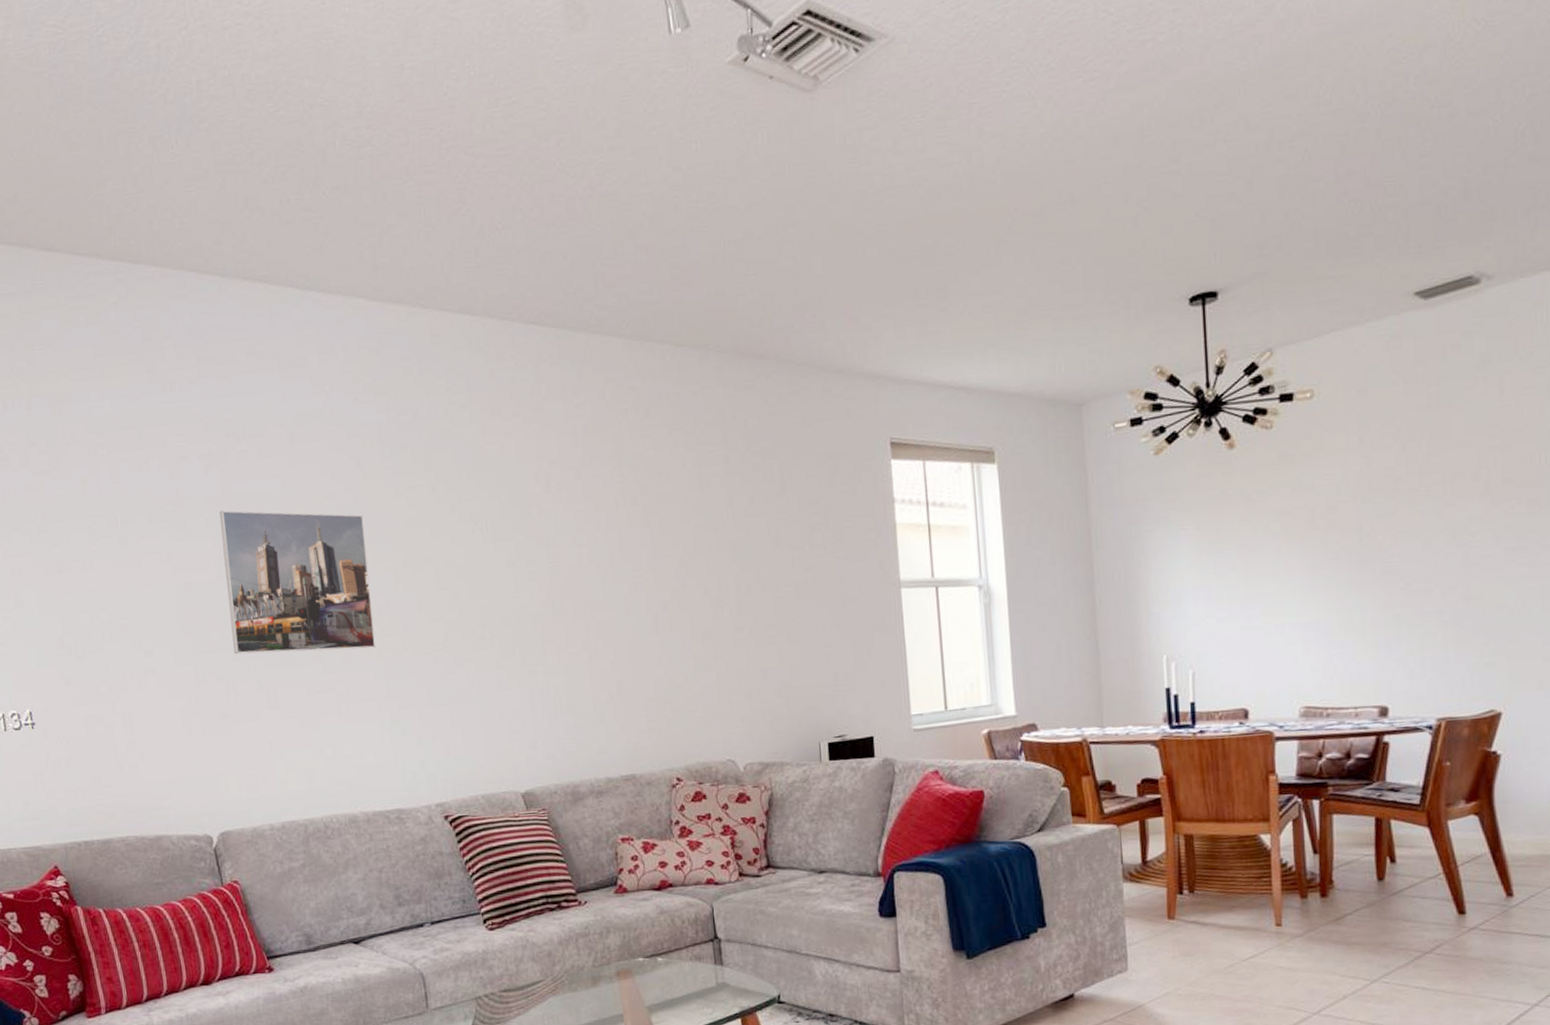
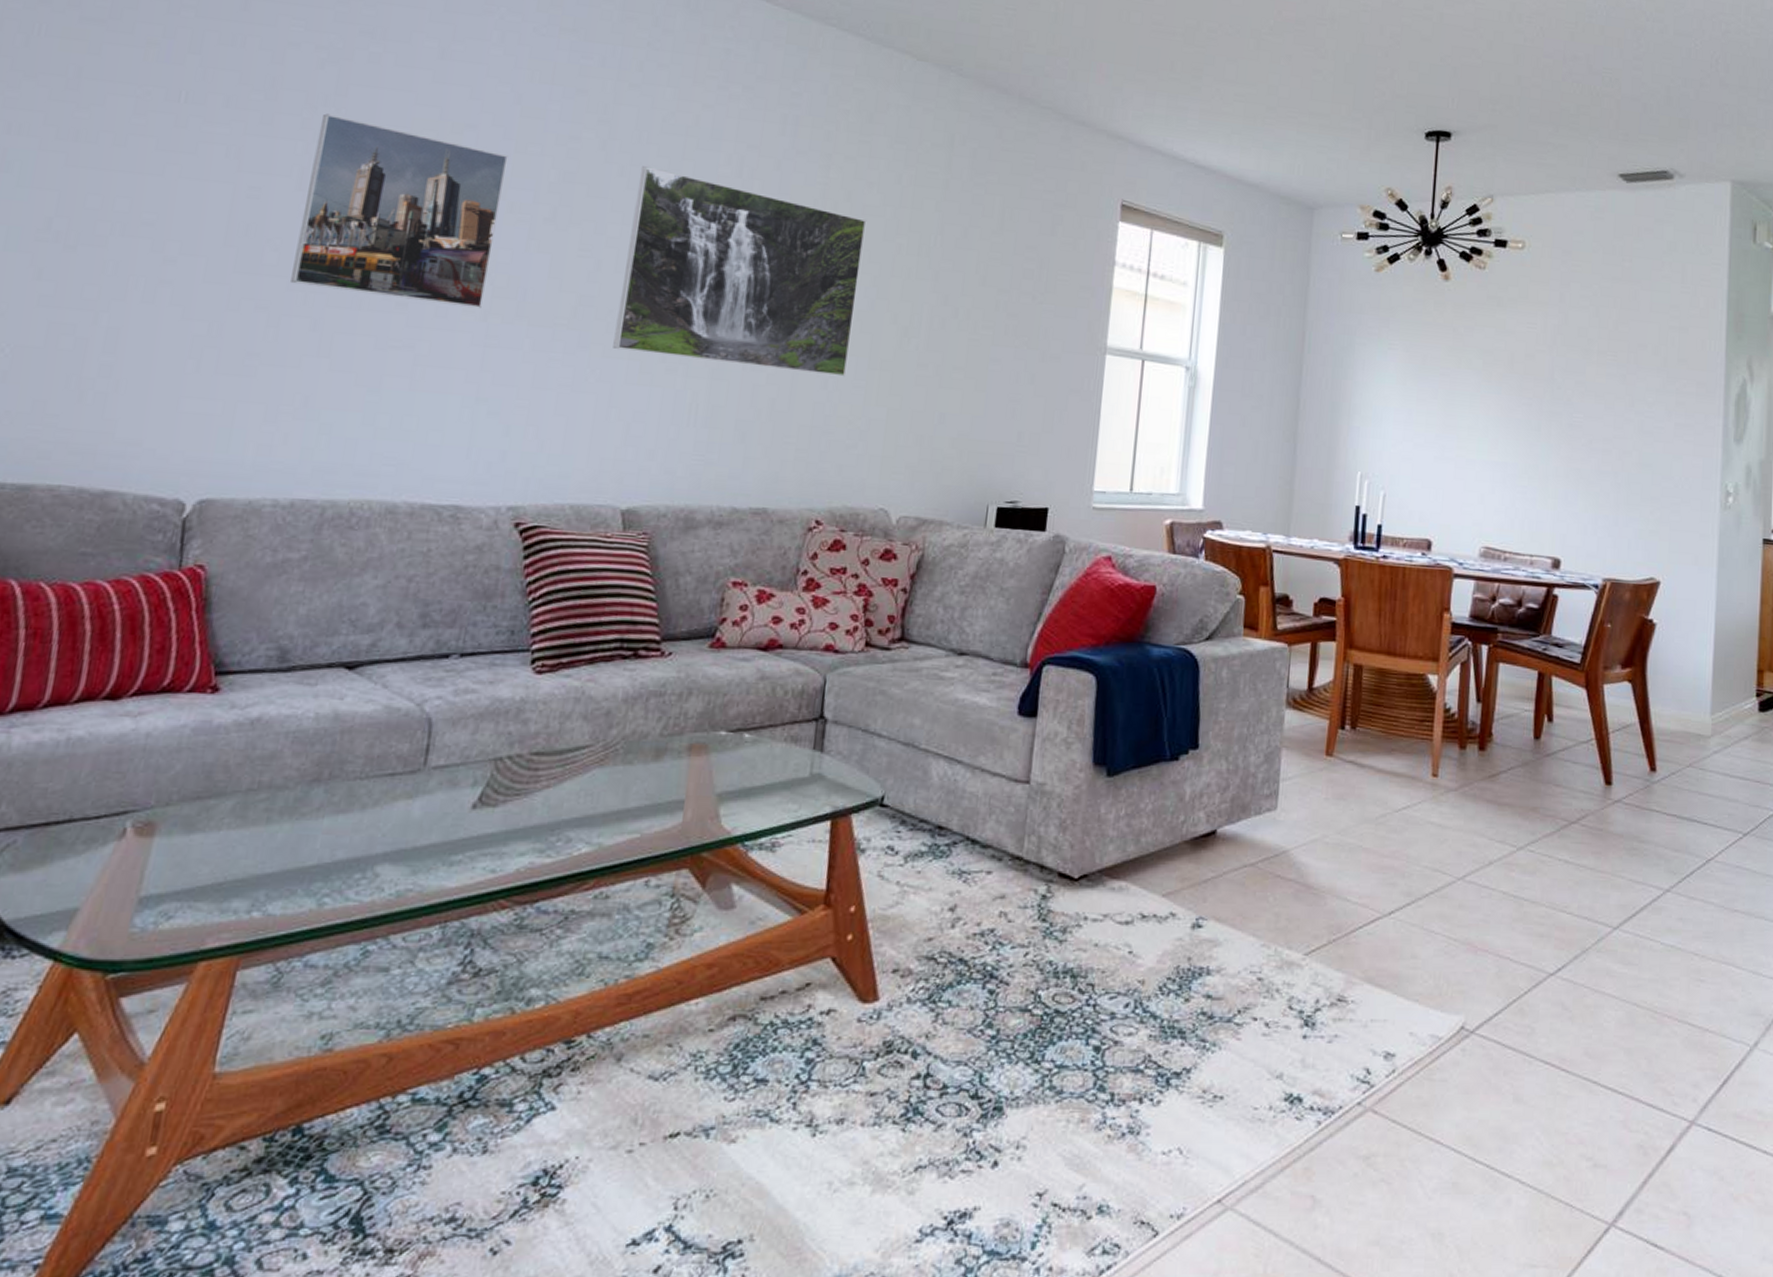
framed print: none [468,499,675,662] -> present [613,166,867,377]

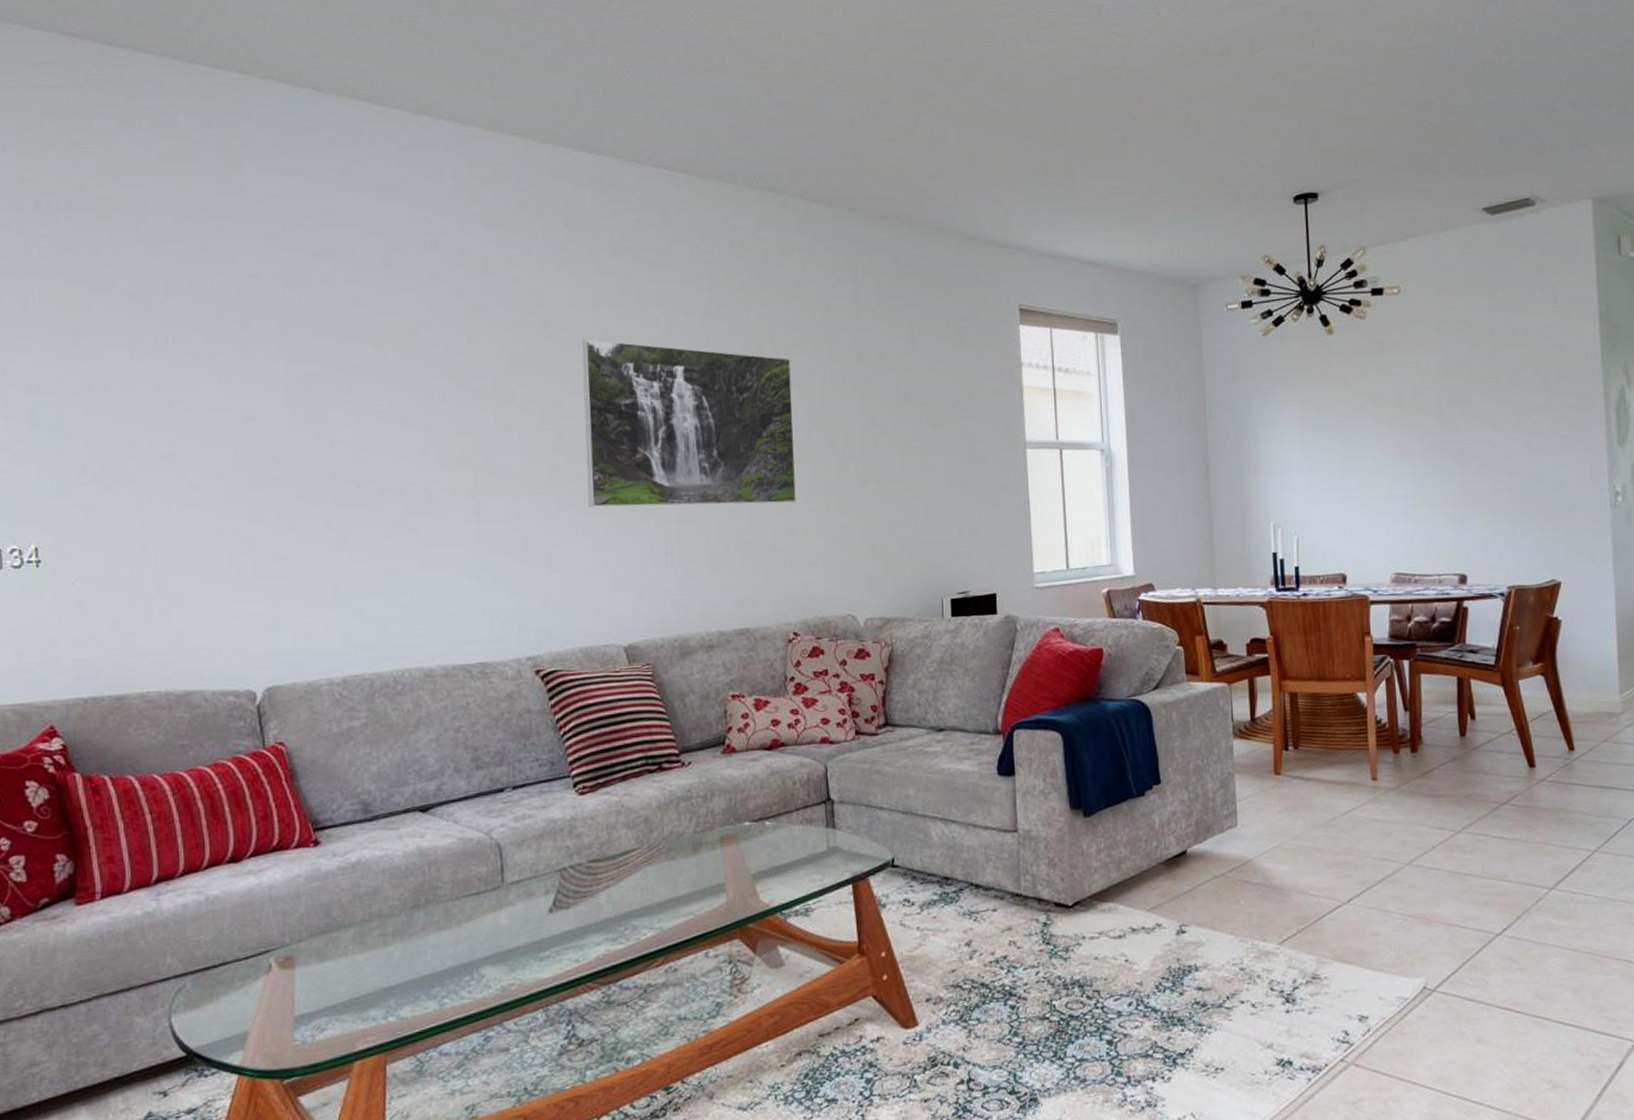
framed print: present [291,113,508,308] -> none [294,334,469,491]

